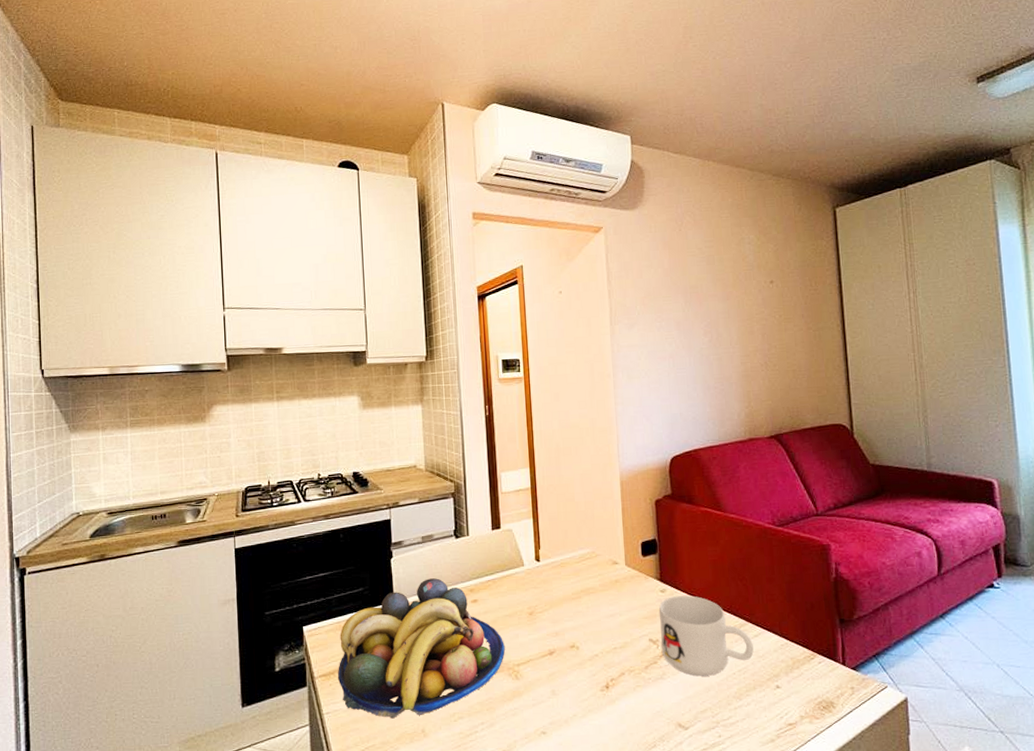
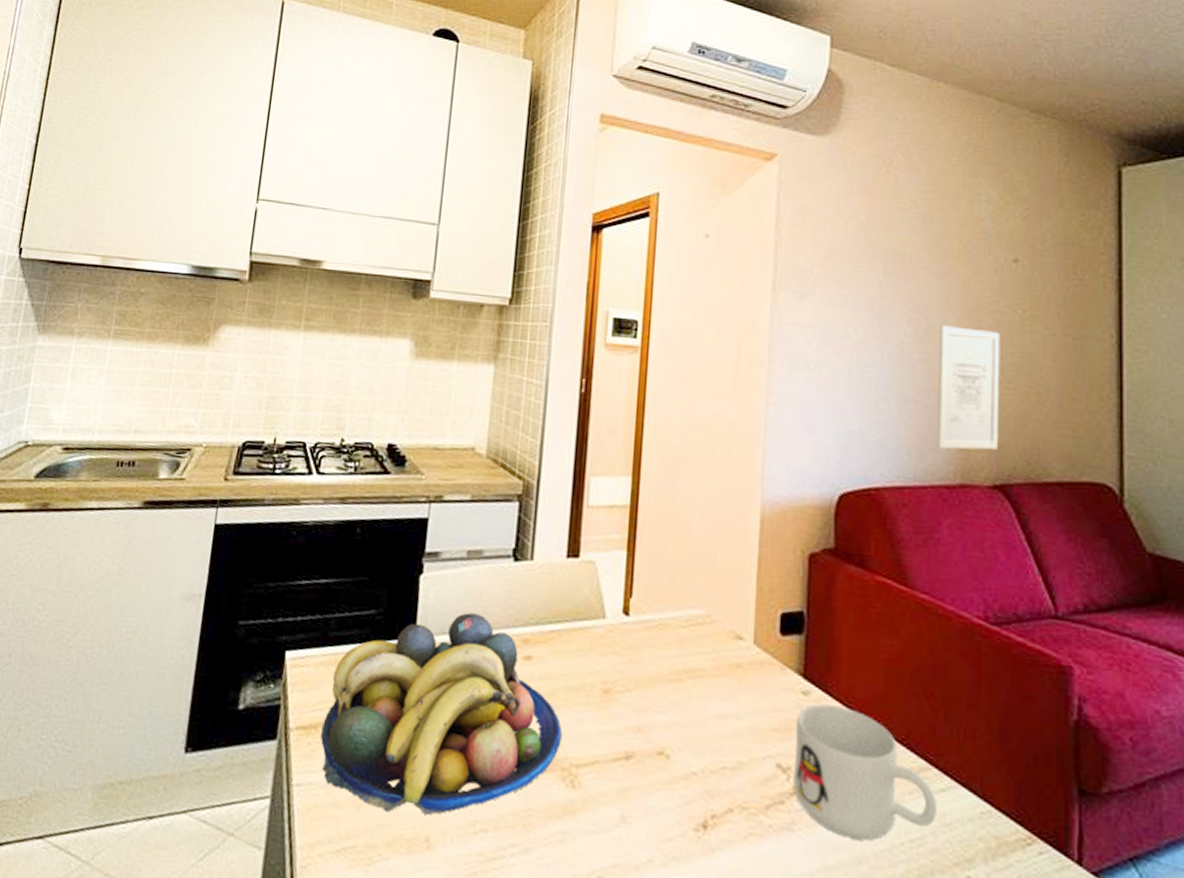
wall art: none [726,332,771,417] -> present [937,325,1001,450]

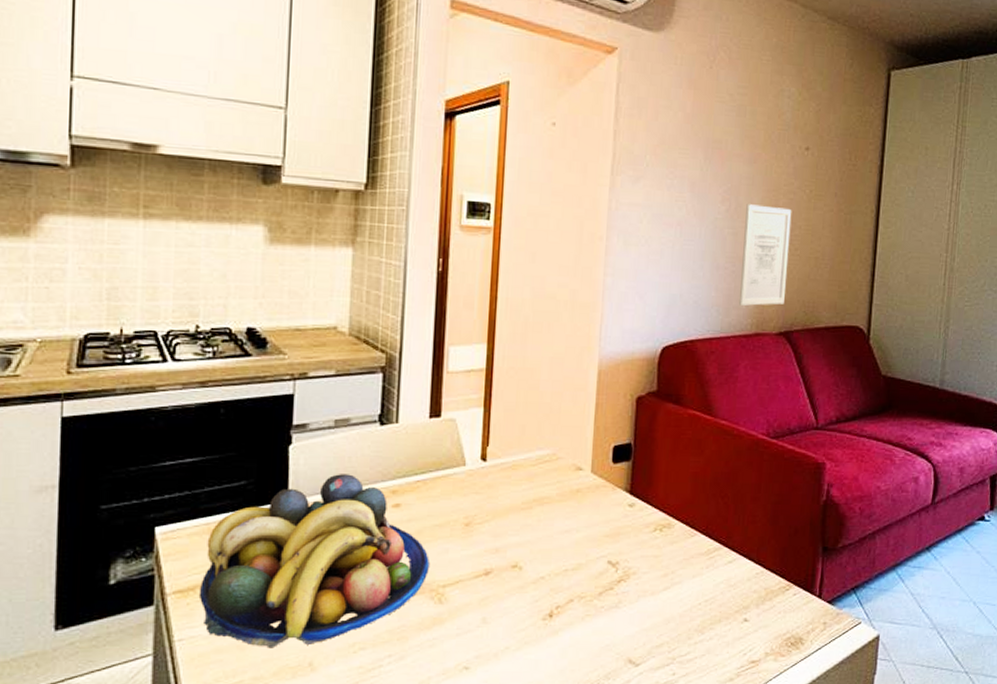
mug: present [793,704,937,841] -> none [620,511,726,606]

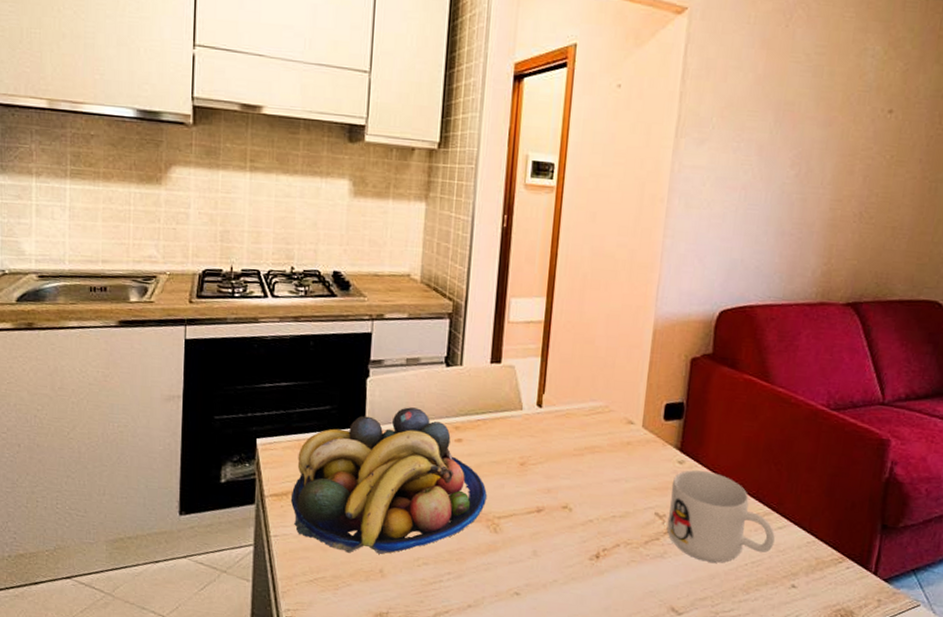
mug: none [620,511,726,606] -> present [667,470,775,563]
wall art: present [739,204,792,306] -> none [804,169,869,275]

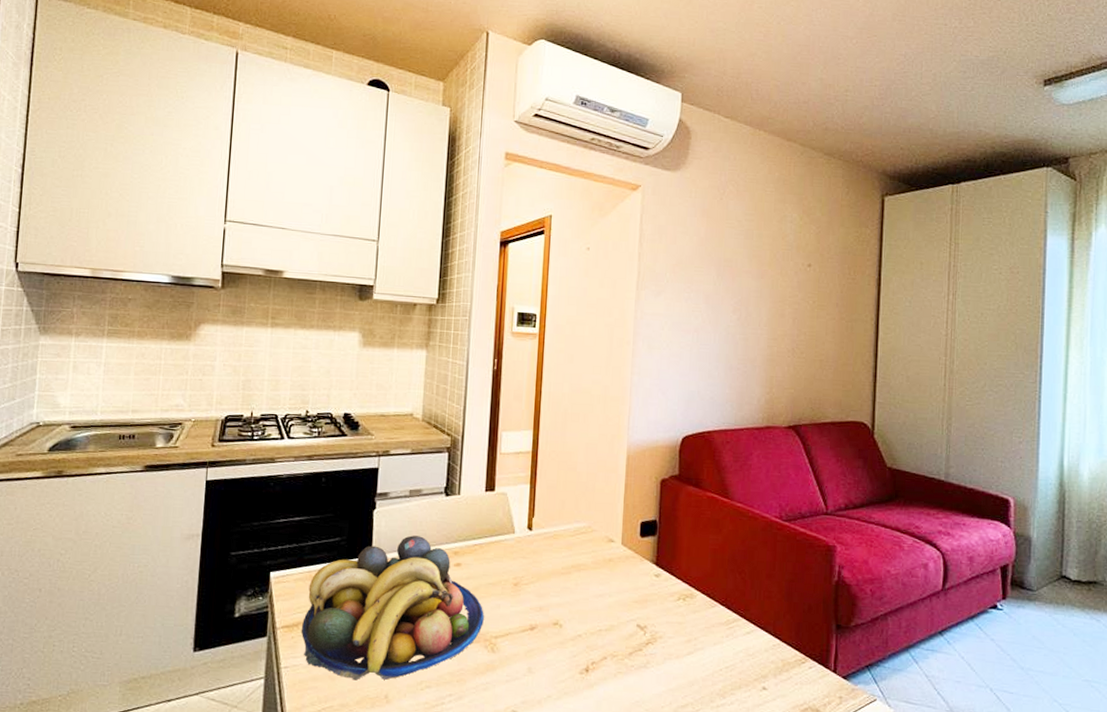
mug: present [667,470,775,563] -> none [648,582,744,670]

